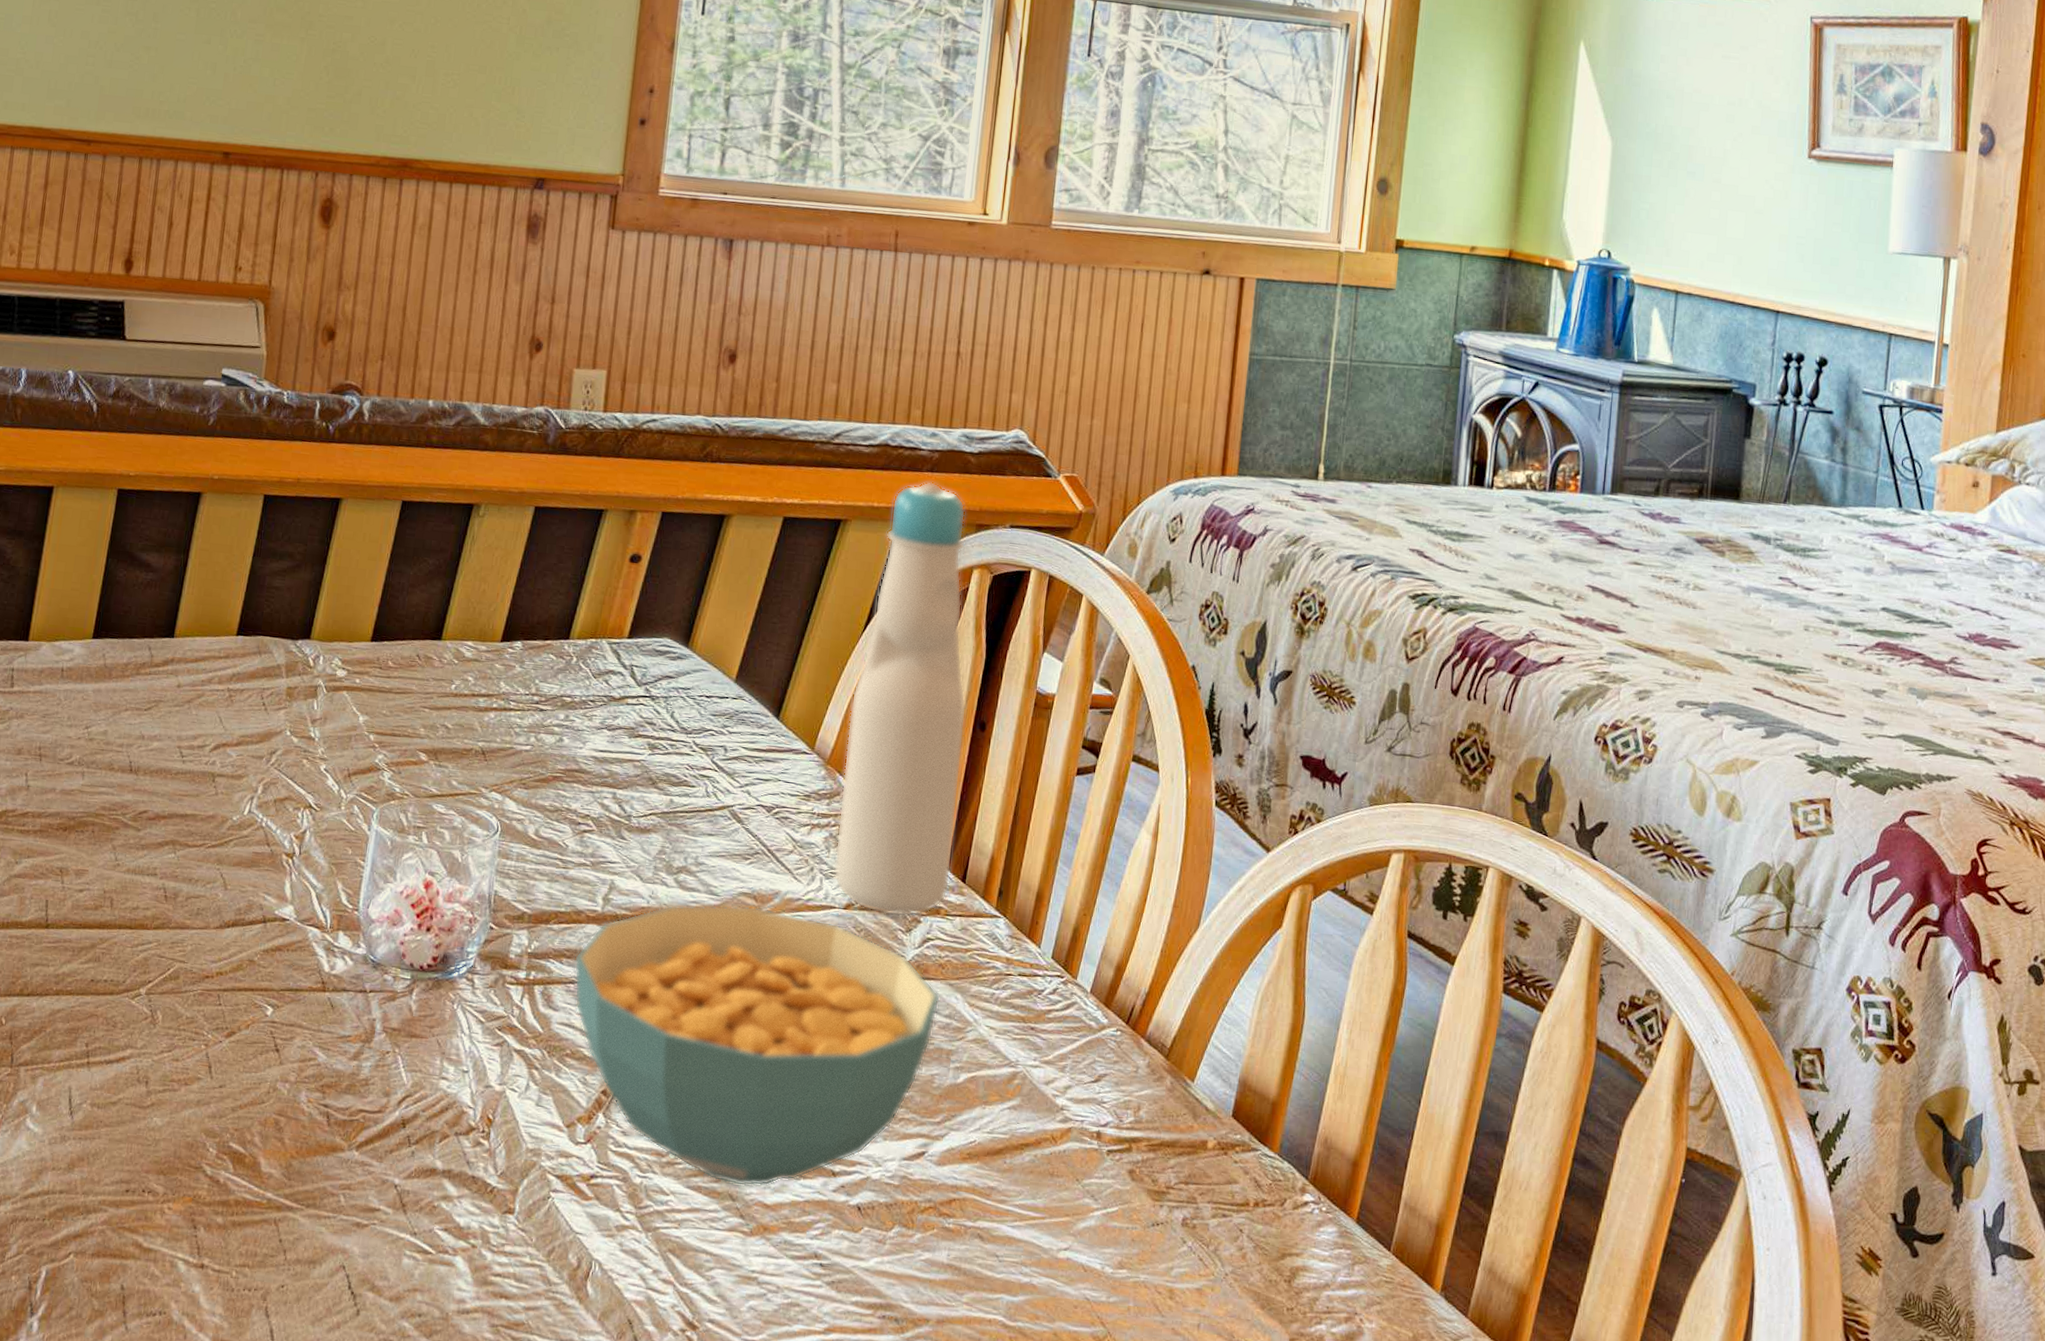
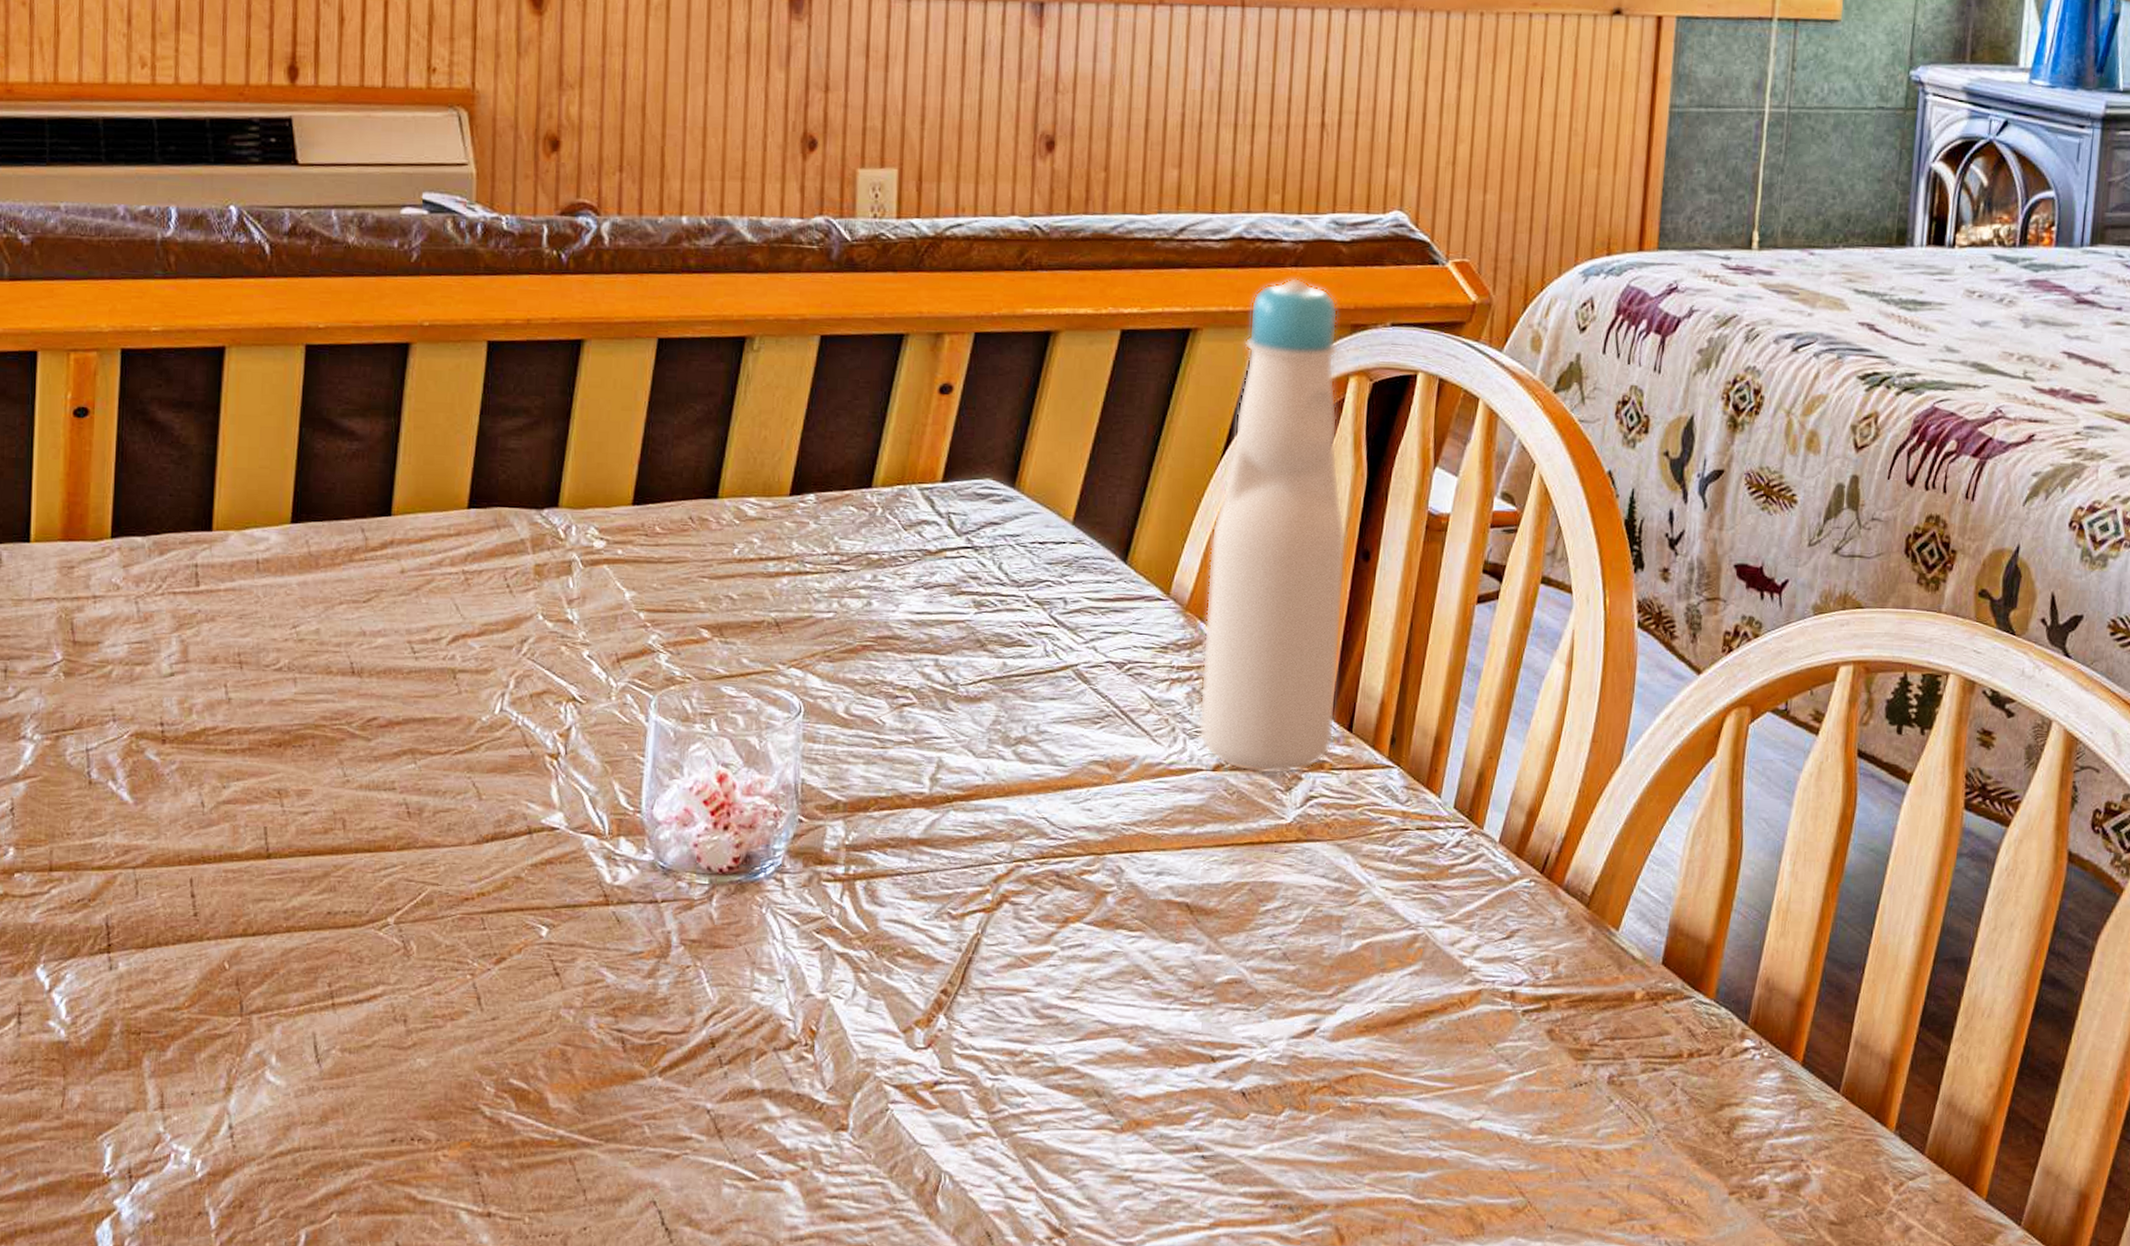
cereal bowl: present [574,905,941,1187] -> none [900,775,1328,1081]

